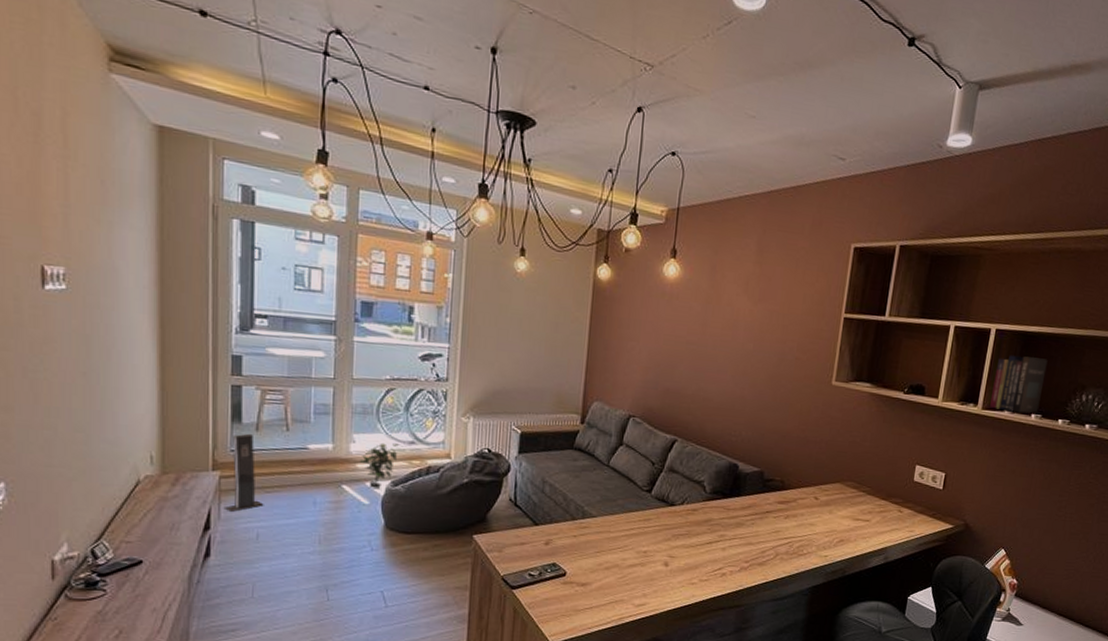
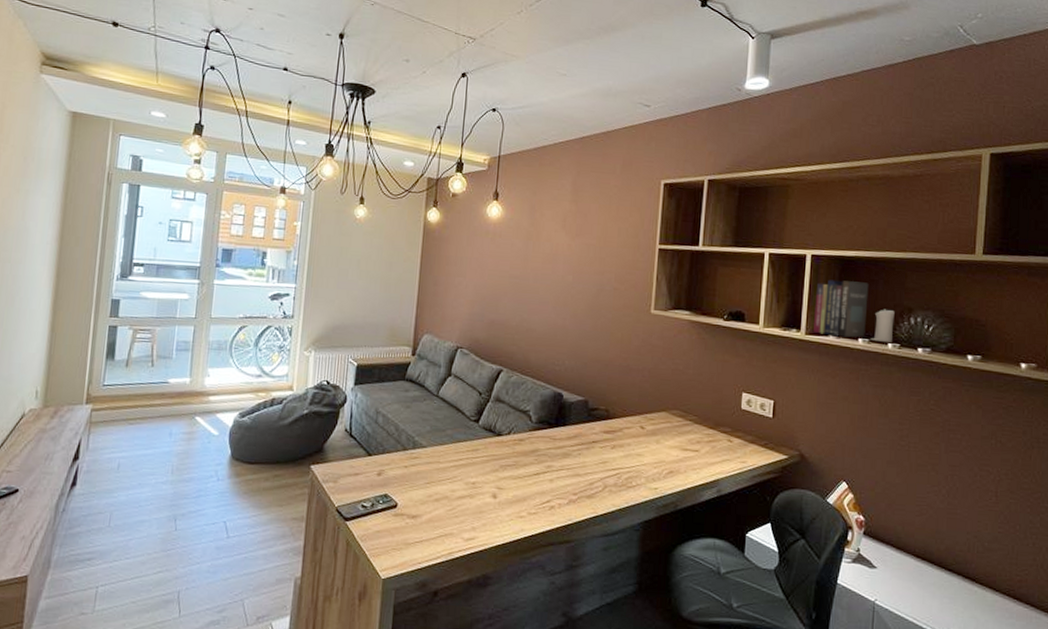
speaker: present [223,433,264,513] -> none [91,369,127,444]
potted plant: present [360,443,399,488] -> none [213,376,248,420]
candle: none [1042,385,1069,420] -> present [870,309,895,343]

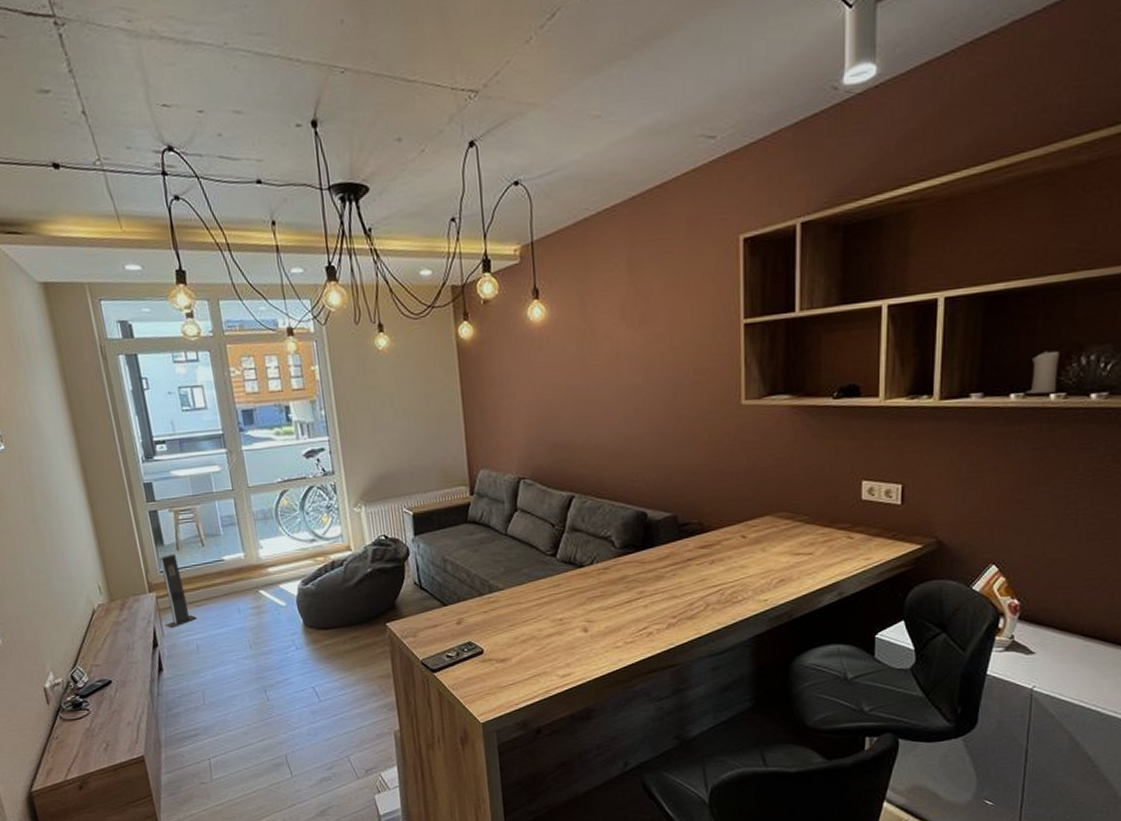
speaker: none [91,369,127,444] -> present [159,553,197,629]
books: present [814,279,869,338] -> none [950,321,1024,397]

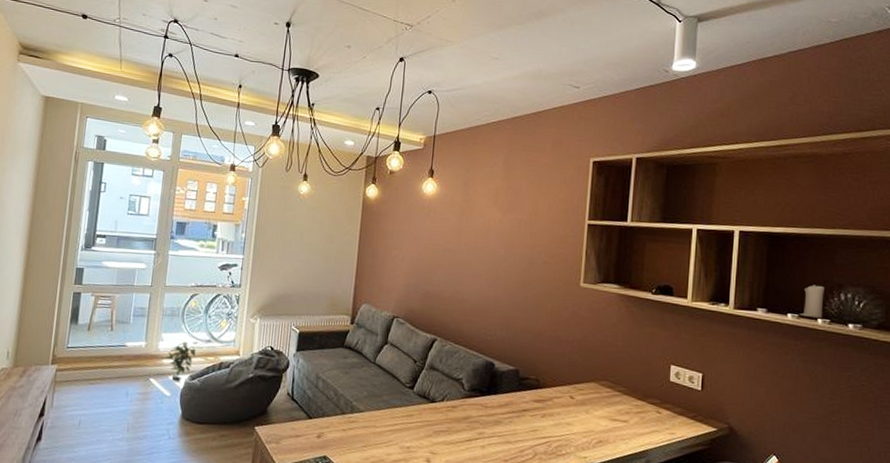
speaker: present [159,553,197,629] -> none [56,332,88,402]
potted plant: none [270,543,302,590] -> present [166,341,198,382]

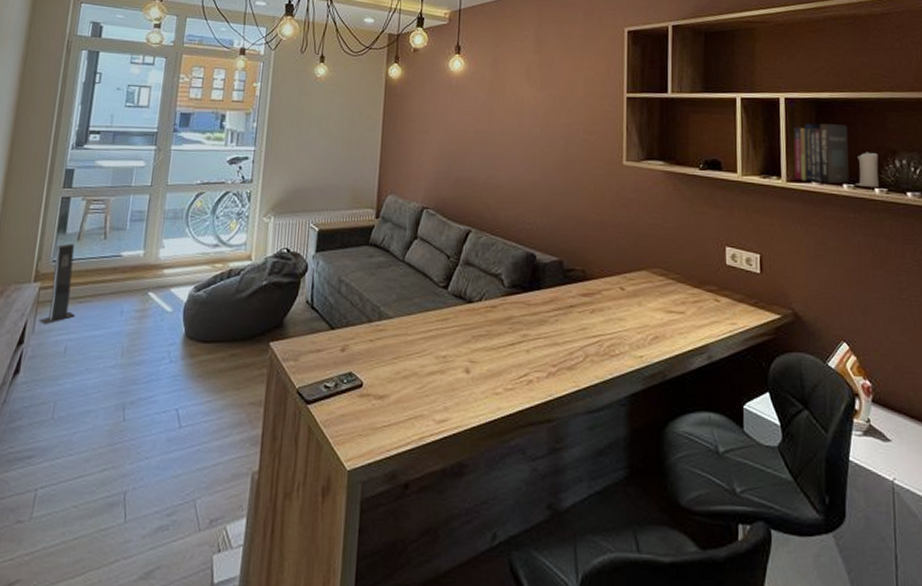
speaker: none [56,332,88,402] -> present [38,243,76,325]
potted plant: present [166,341,198,382] -> none [167,247,204,295]
books: none [742,255,798,313] -> present [793,123,850,184]

